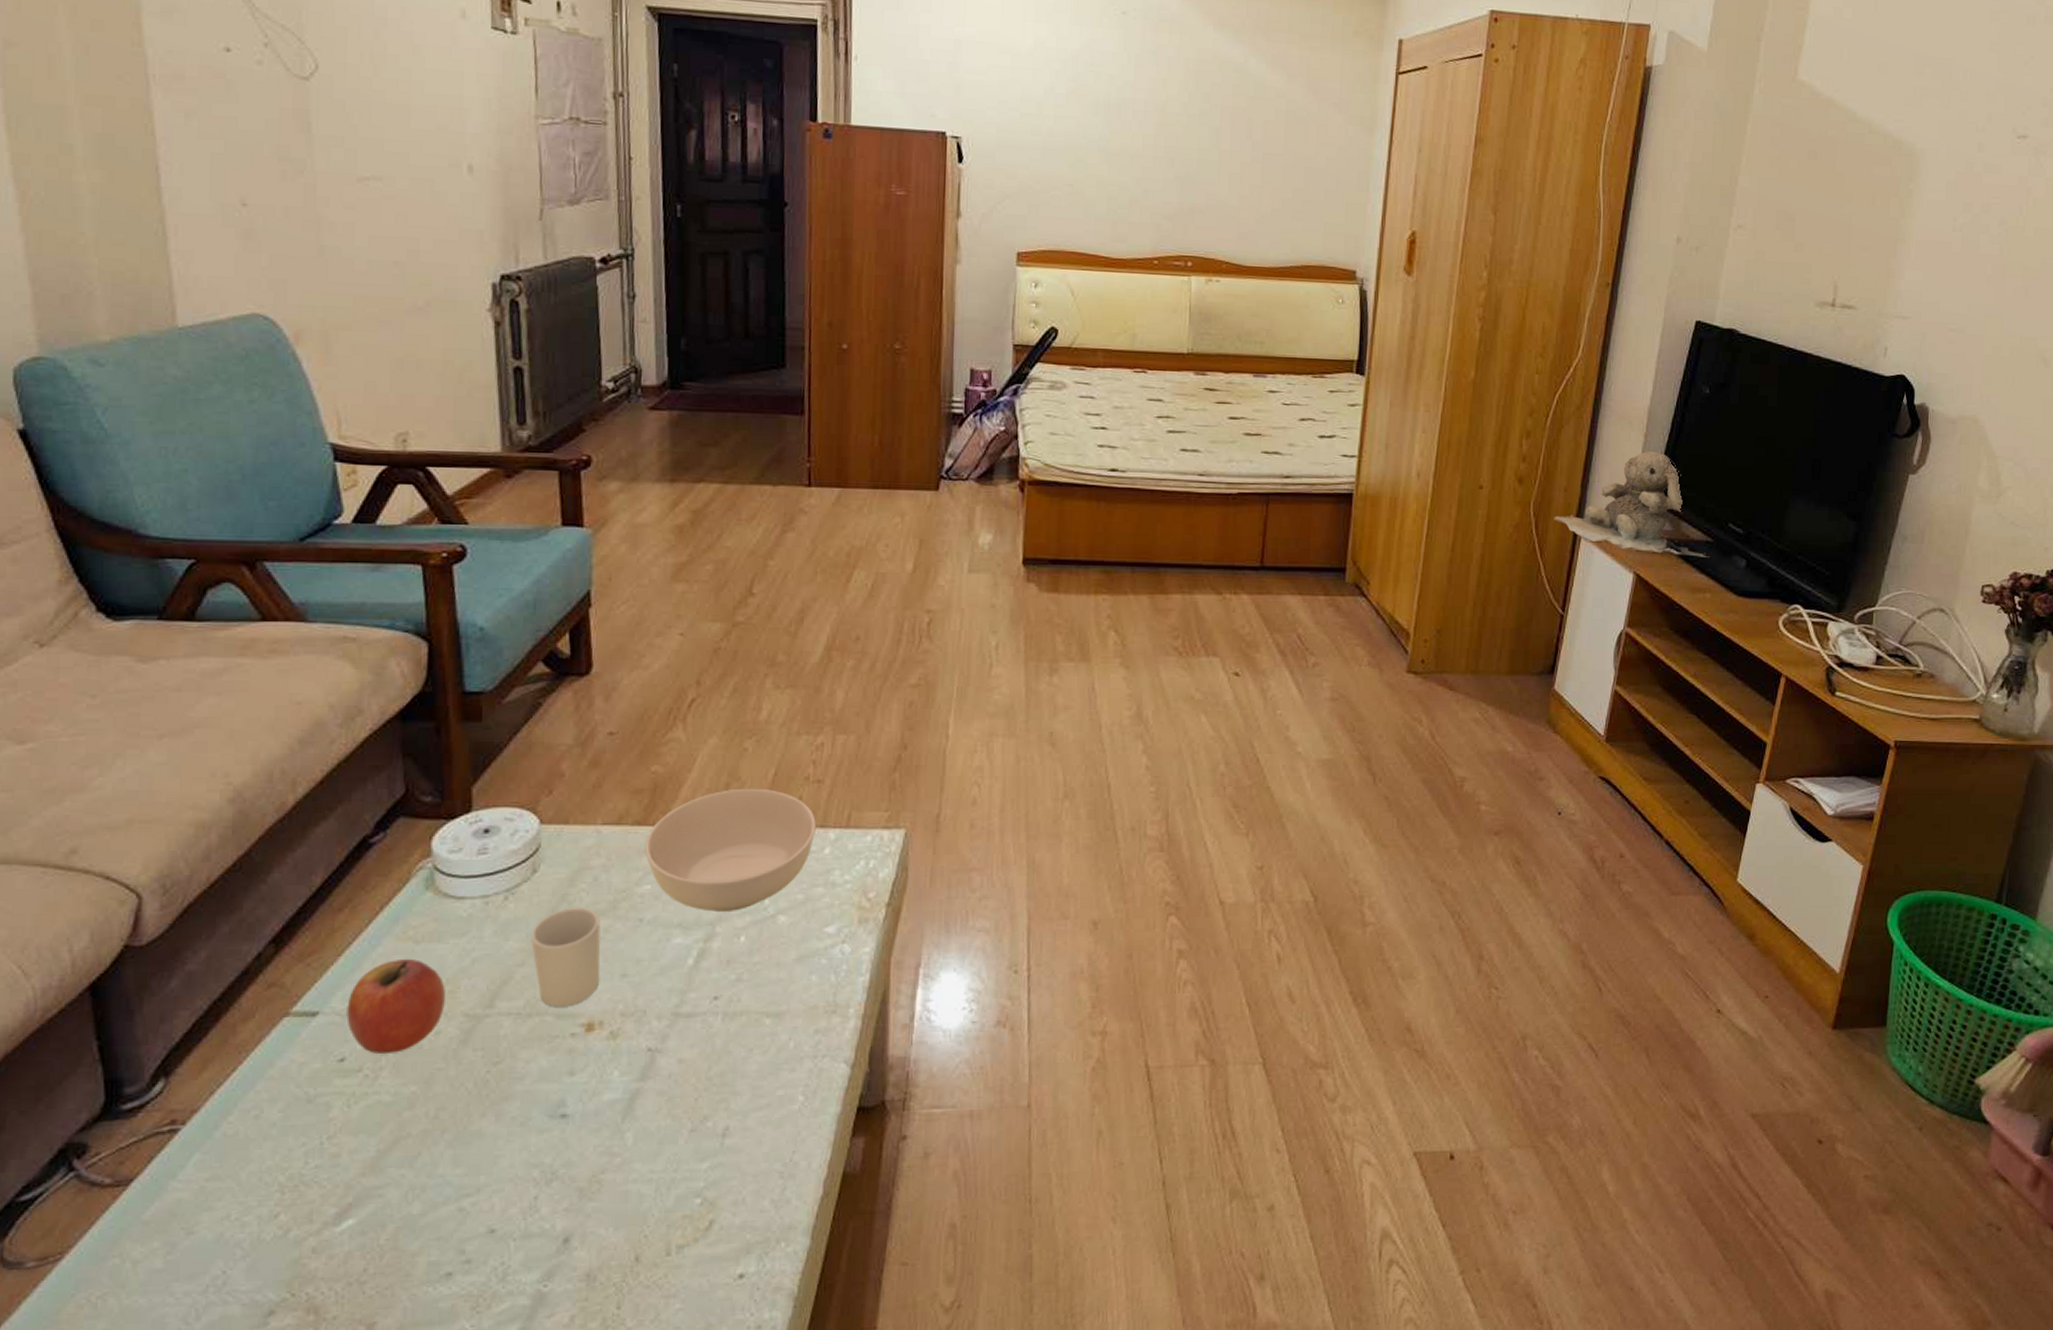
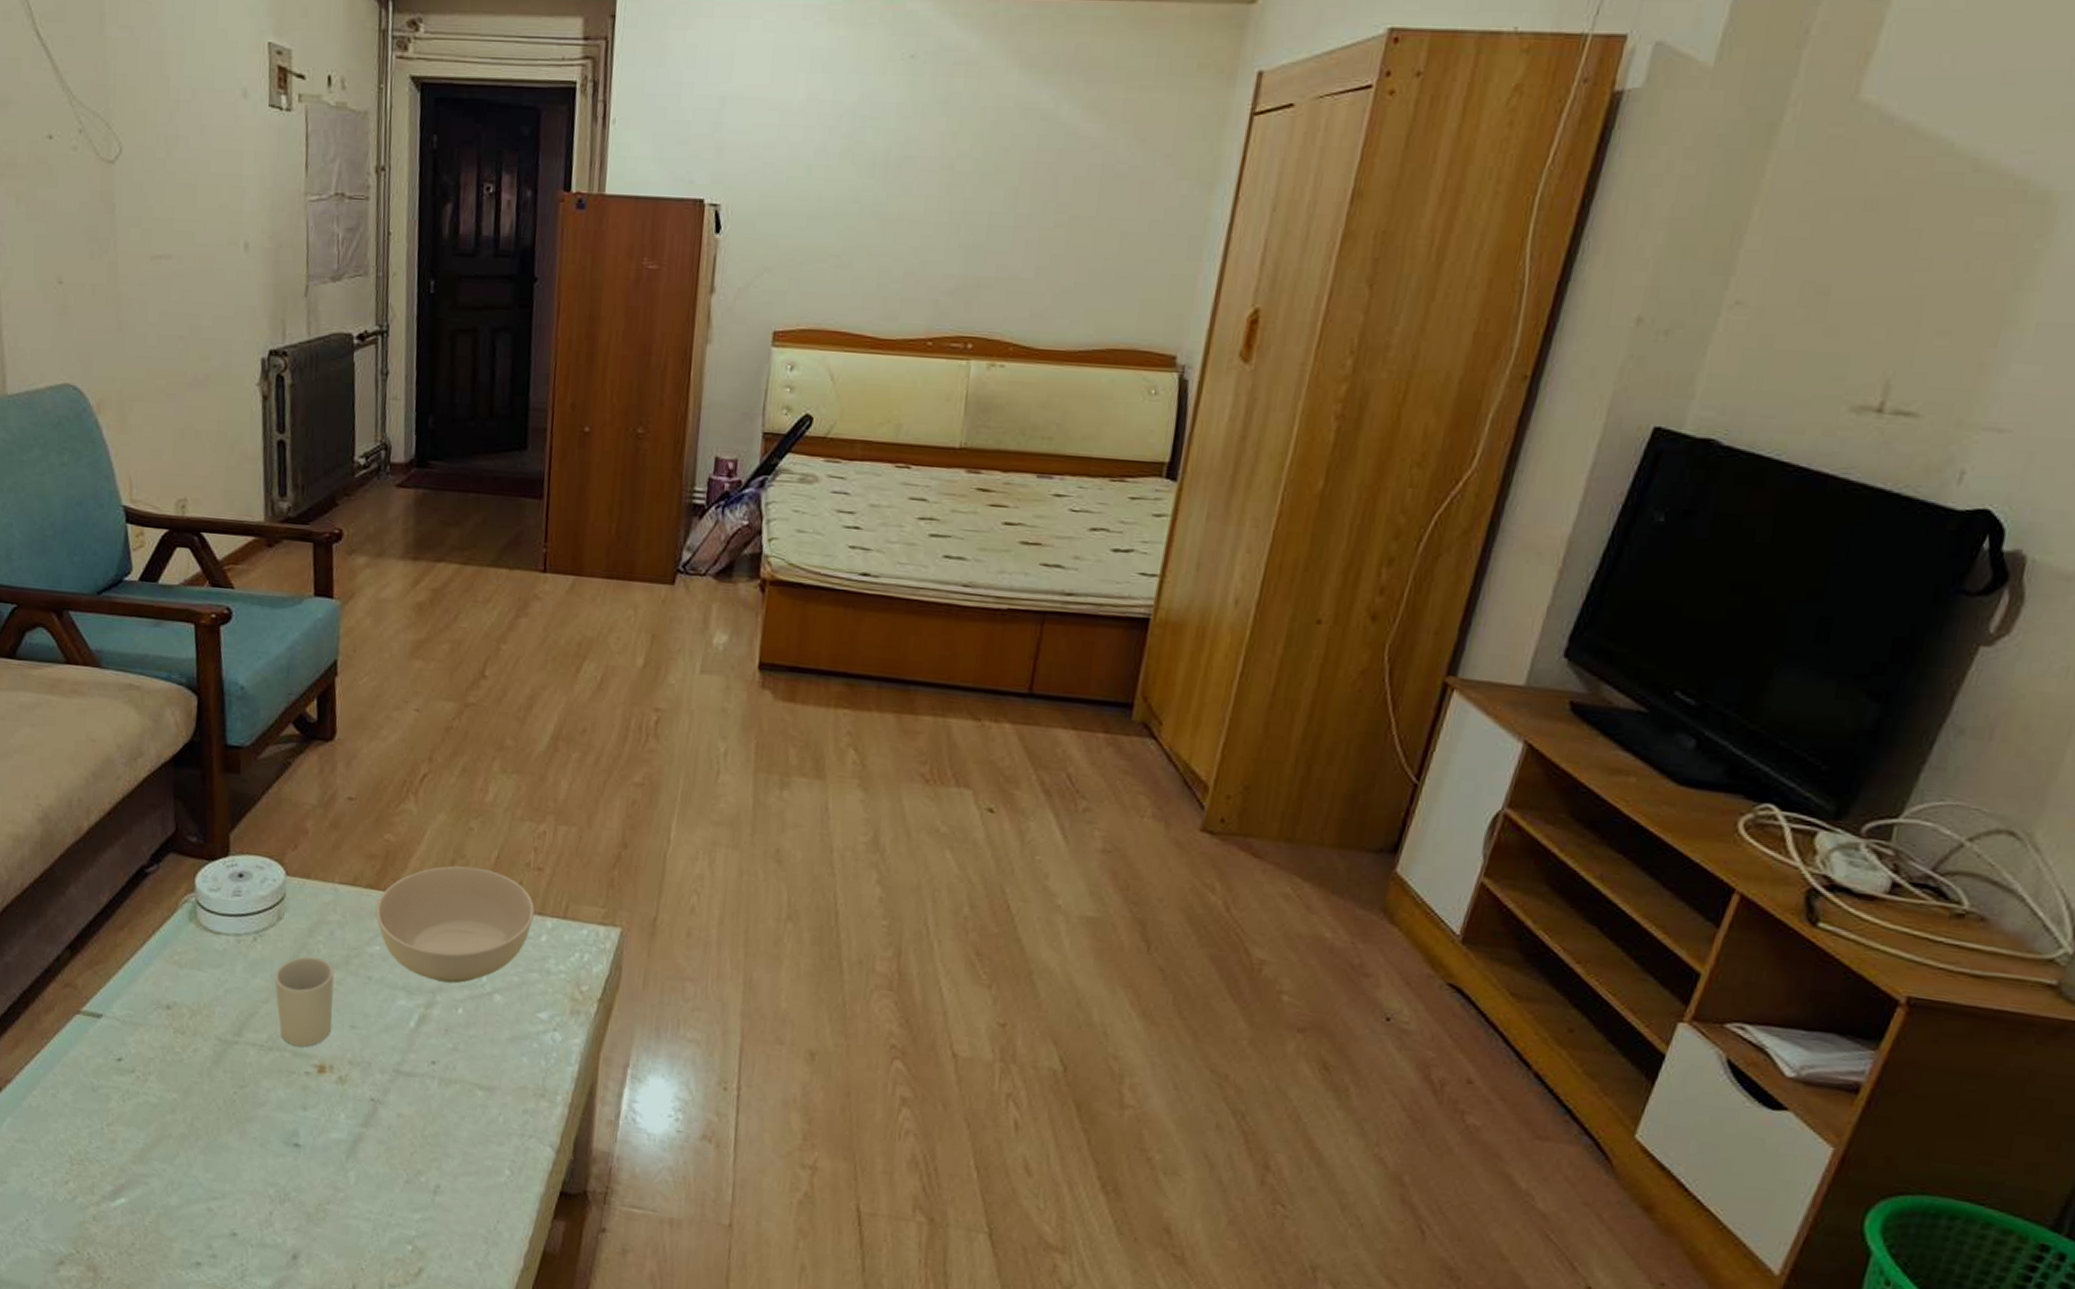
apple: present [346,959,445,1054] -> none [124,979,203,1062]
stuffed animal: present [1554,450,1709,557] -> none [1416,591,1639,732]

